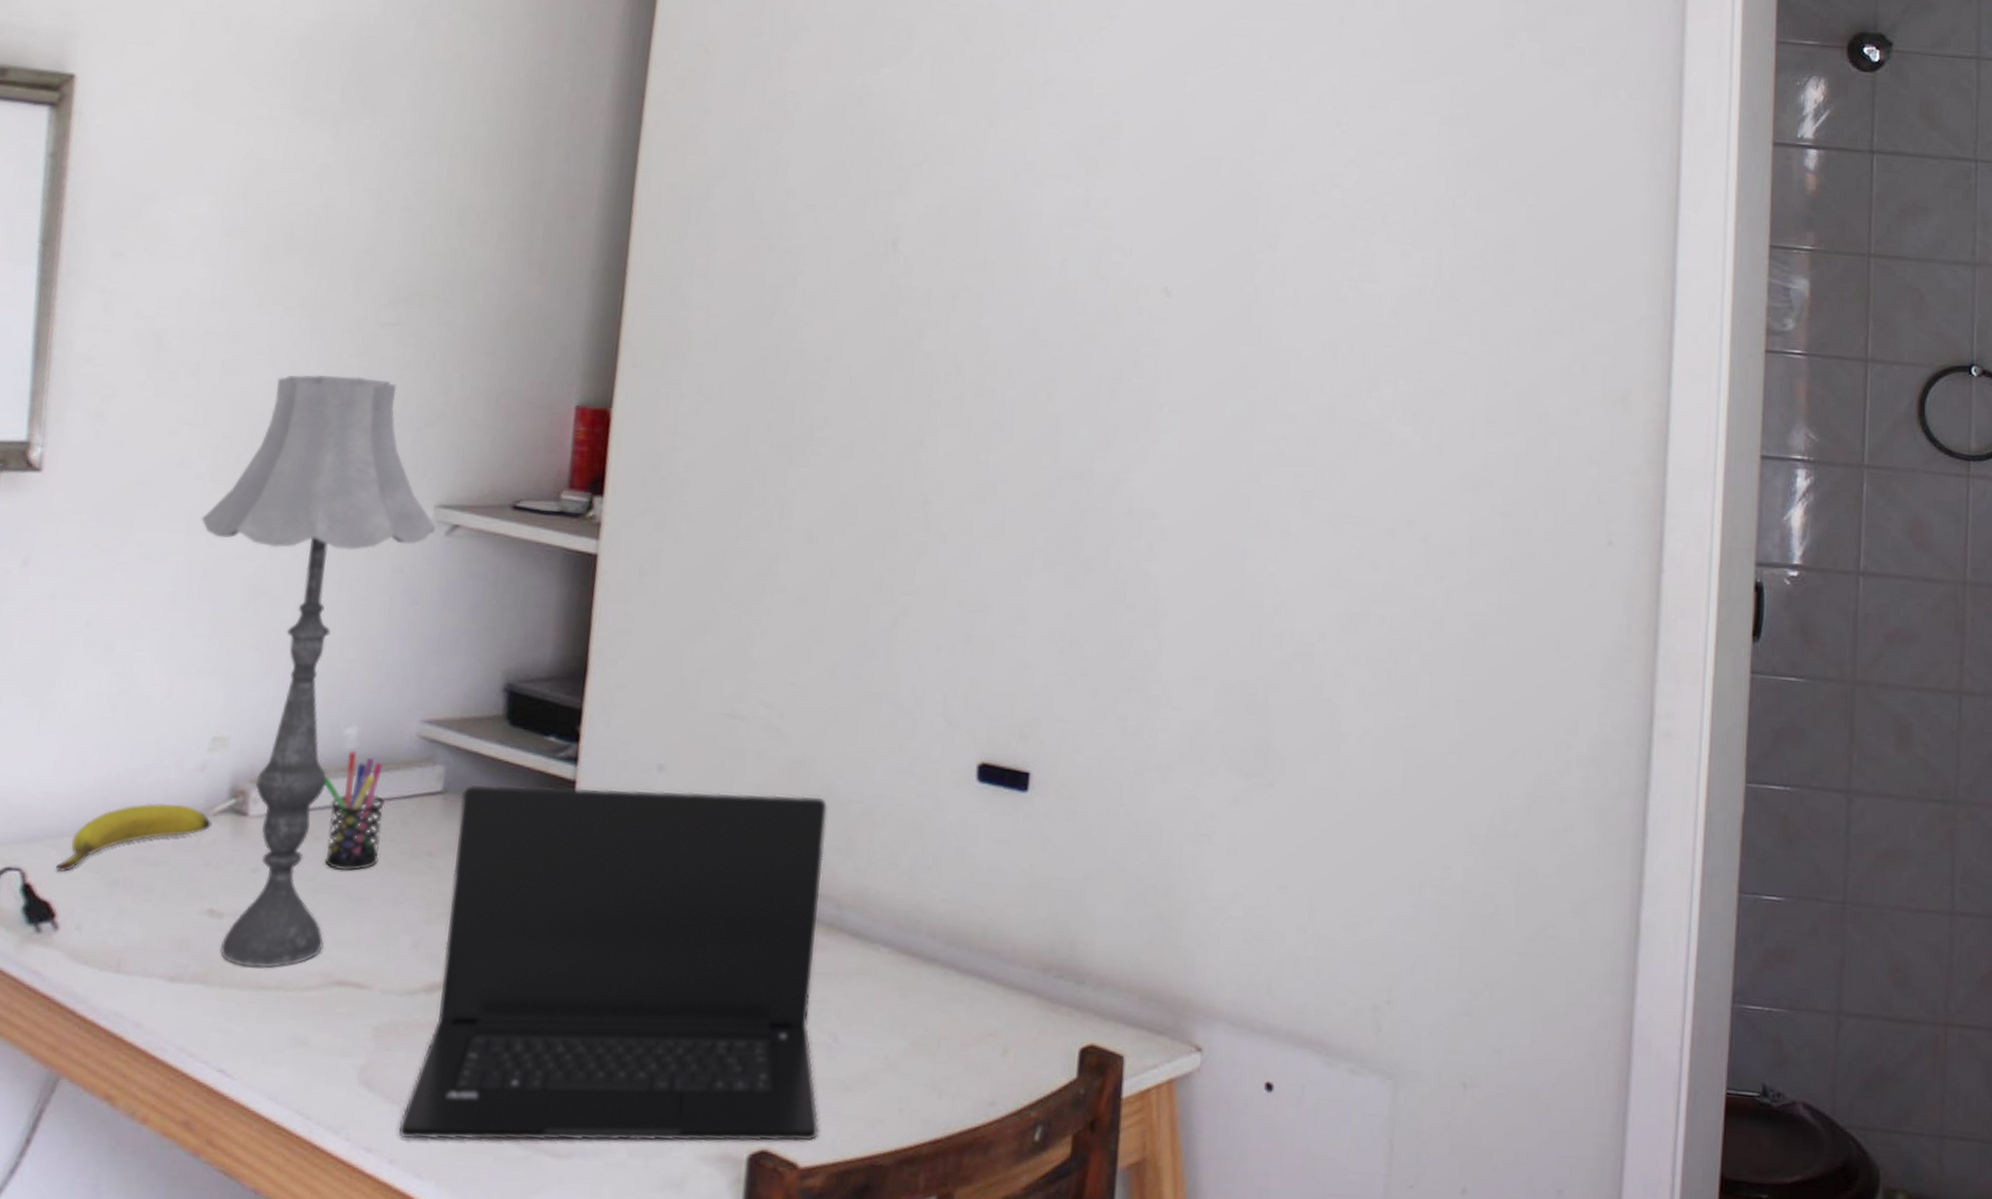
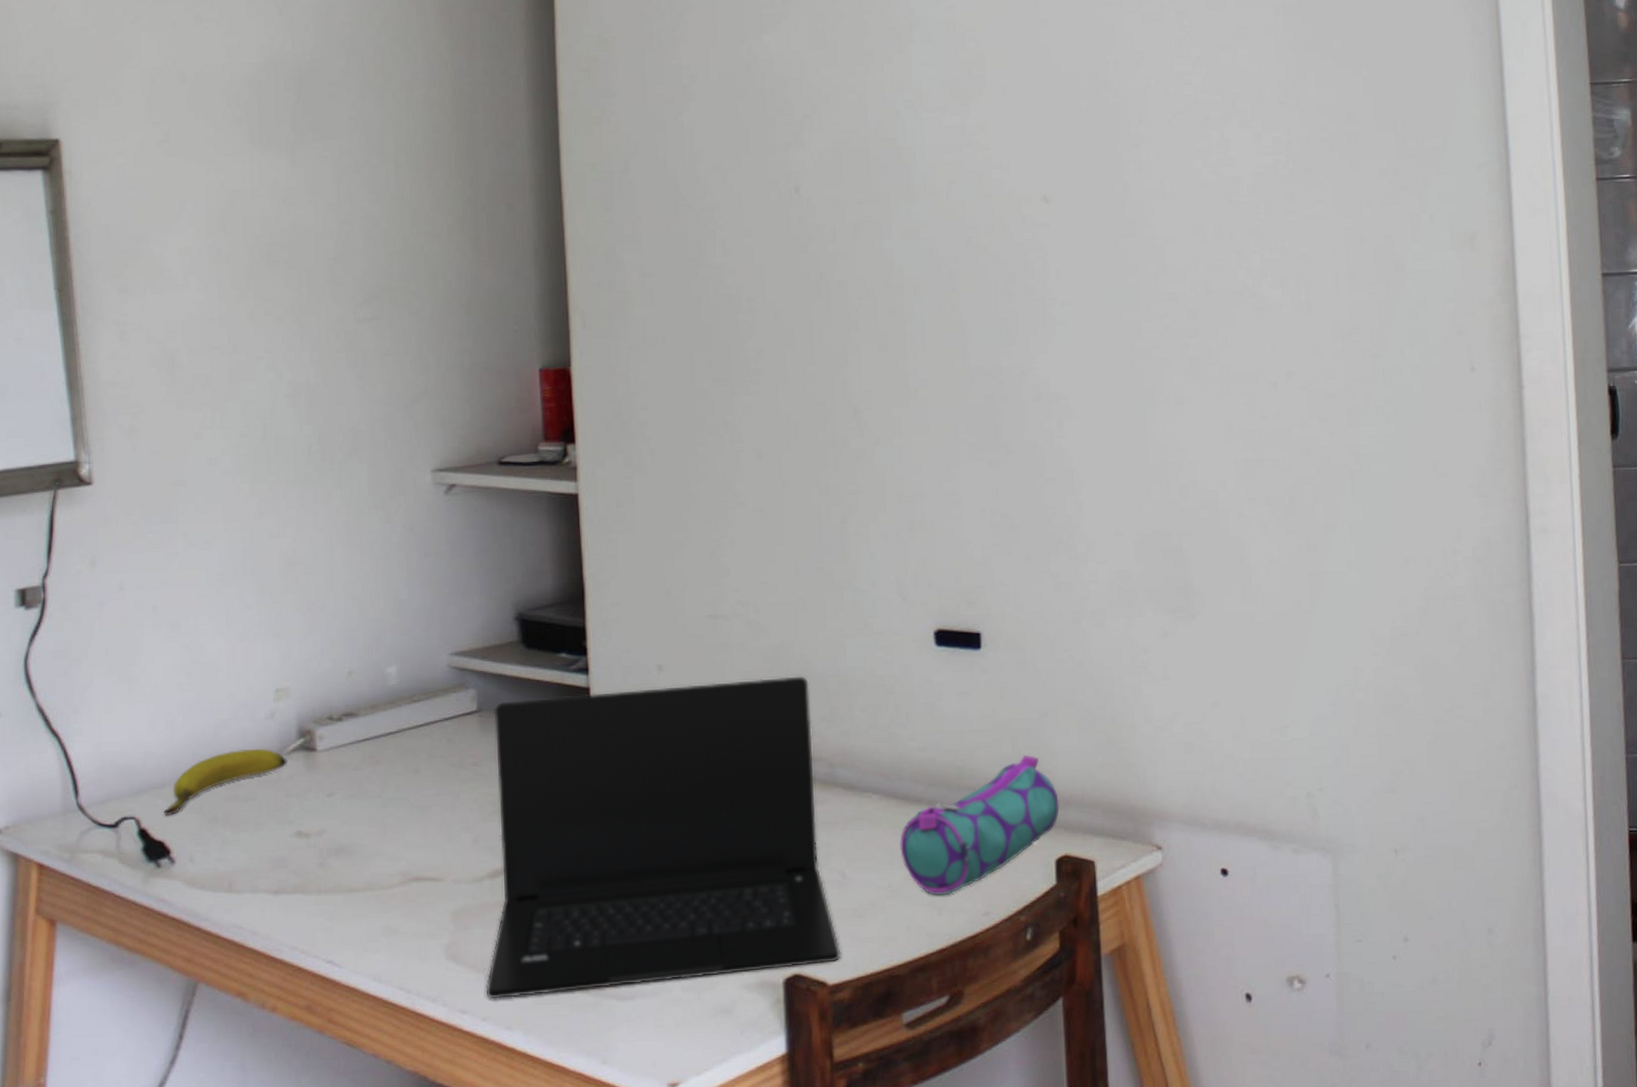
table lamp: present [201,374,436,968] -> none [234,368,435,875]
pen holder: present [324,751,385,872] -> none [376,686,432,787]
pencil case: none [904,922,1093,1076] -> present [900,755,1059,896]

